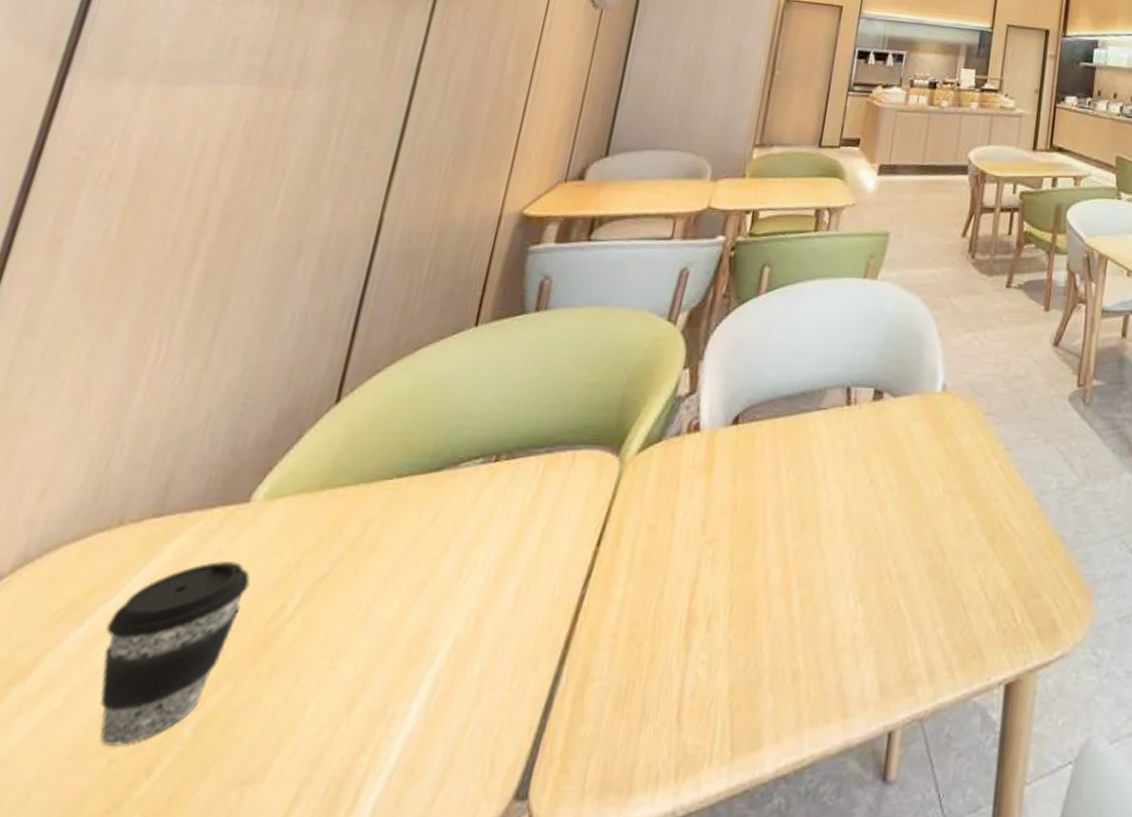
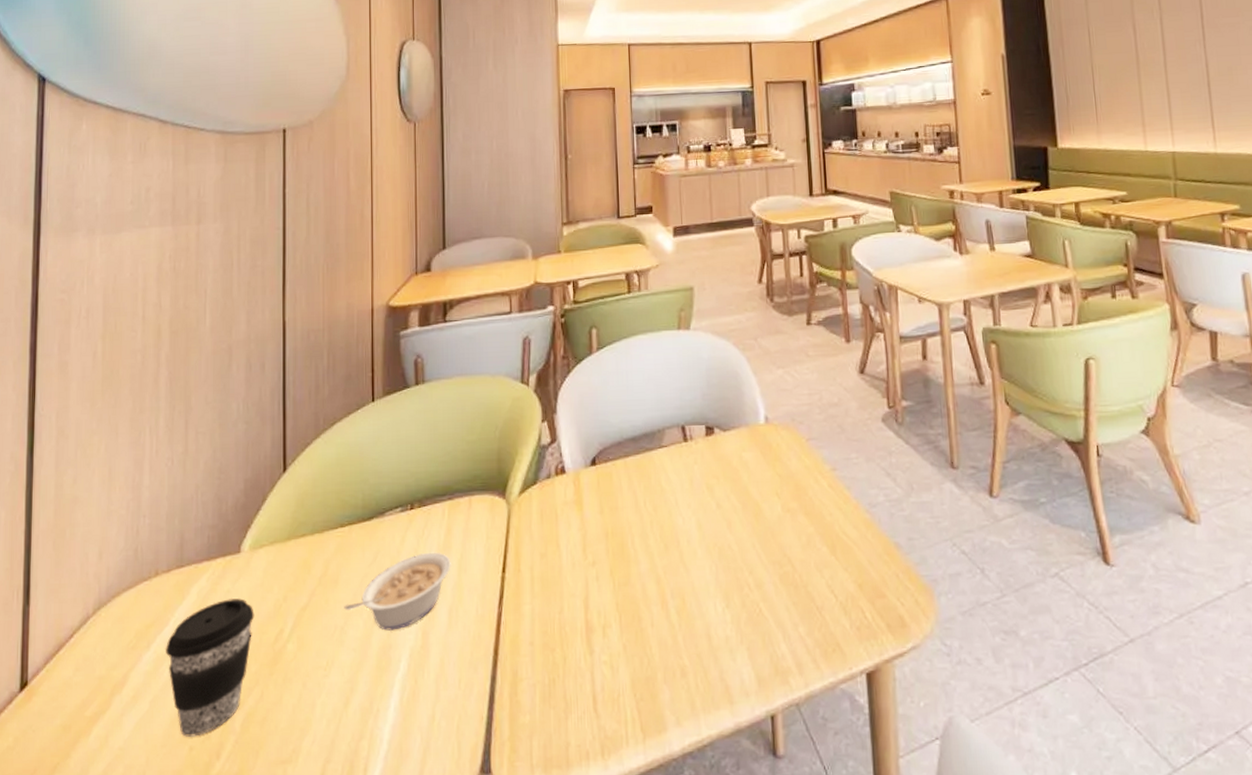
legume: none [377,516,533,612] -> present [344,552,451,631]

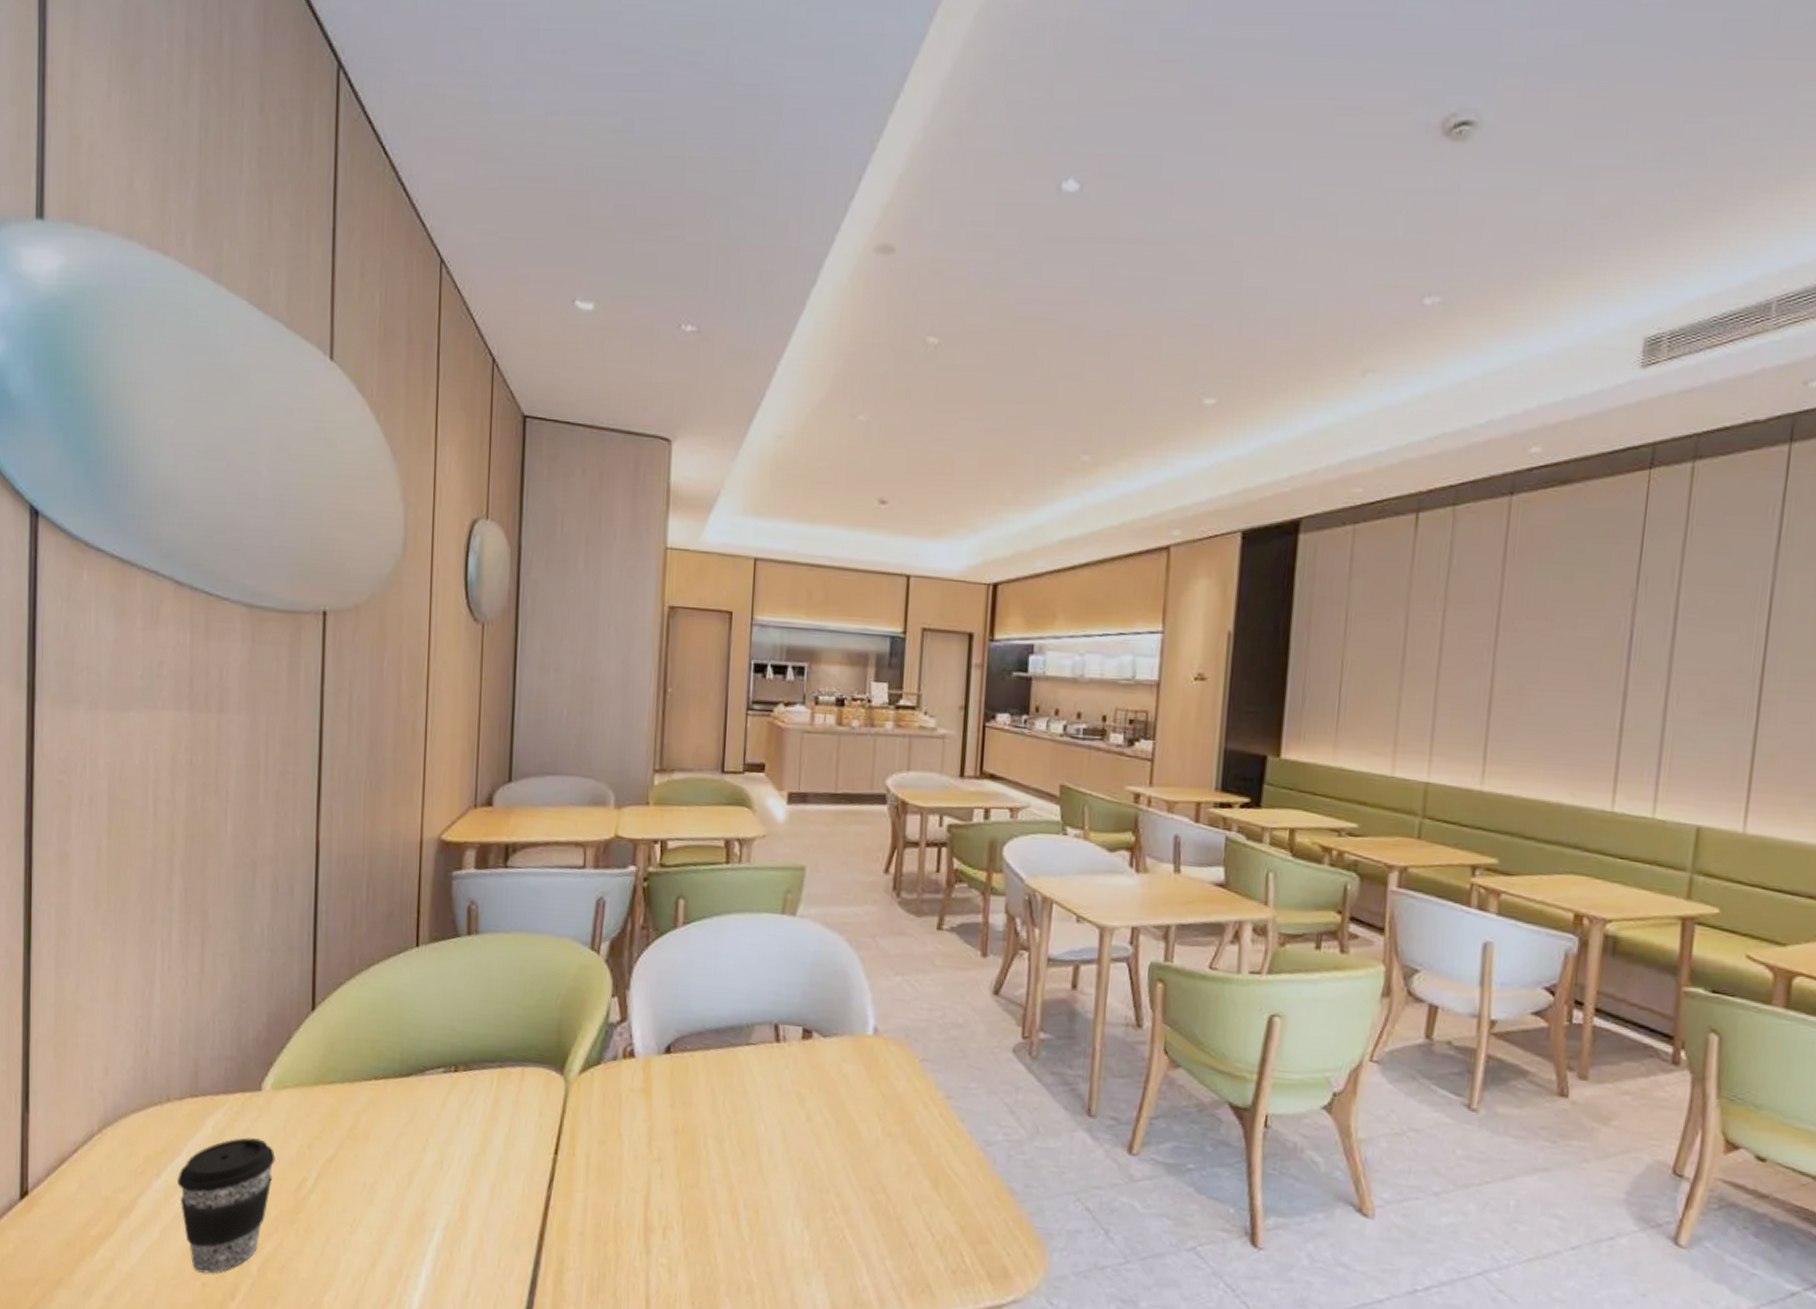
legume: present [344,552,451,631] -> none [375,1120,497,1197]

